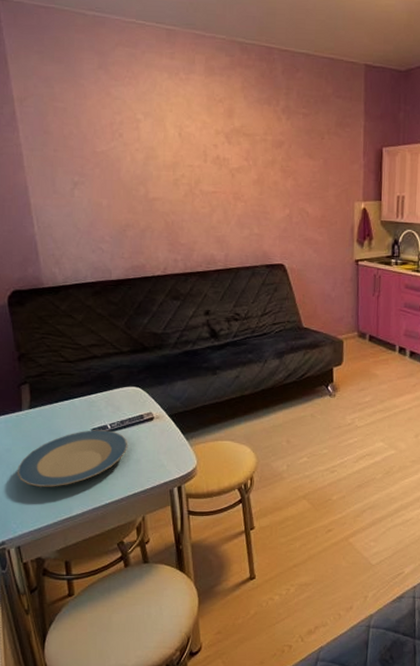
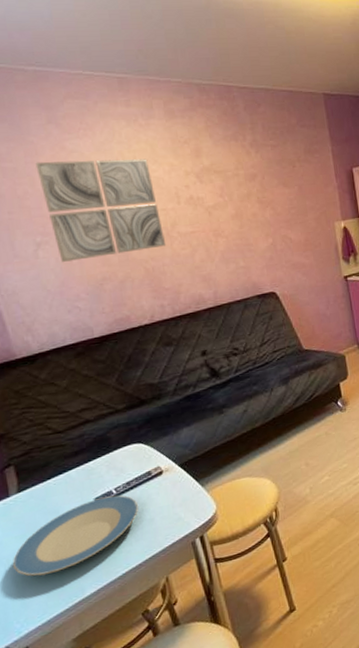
wall art: none [83,105,188,204] -> present [35,159,167,262]

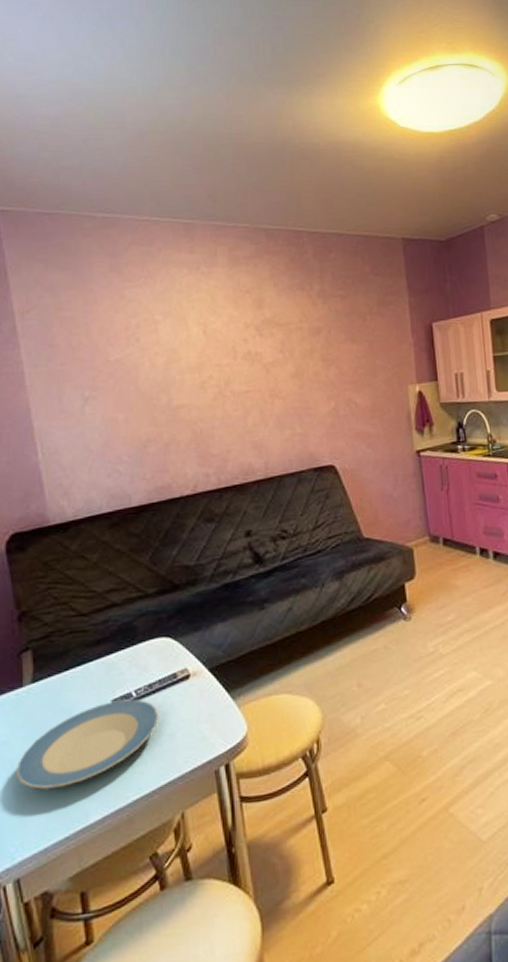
wall art: present [35,159,167,262] -> none [93,309,218,420]

